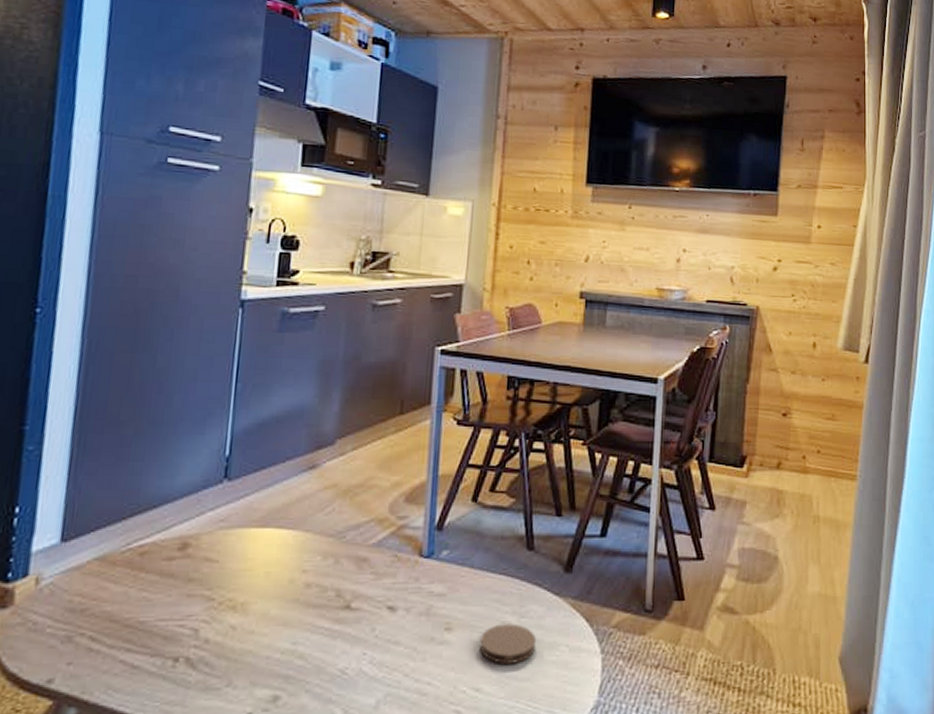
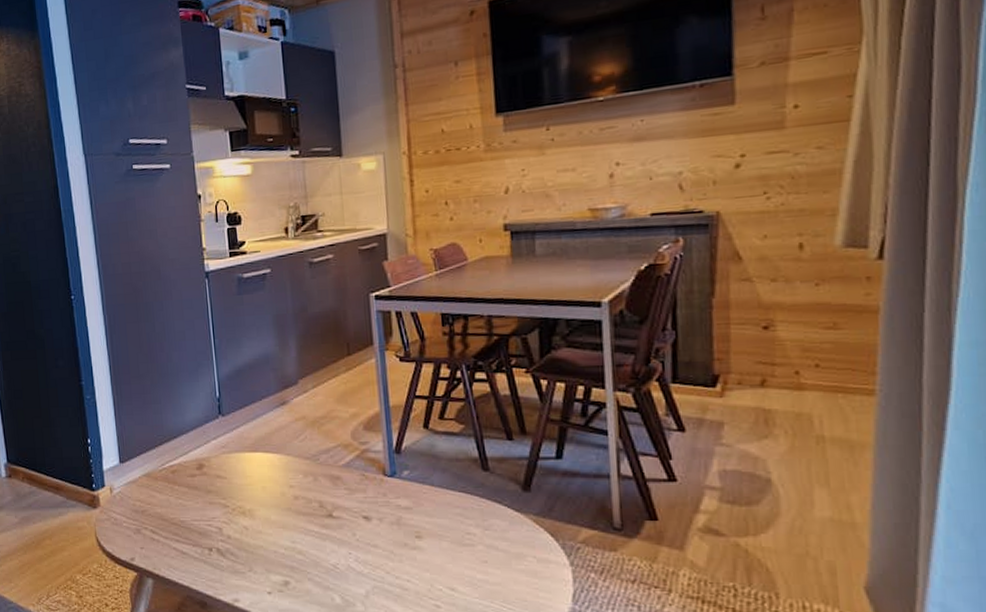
coaster: present [480,624,537,664] -> none [449,535,503,569]

